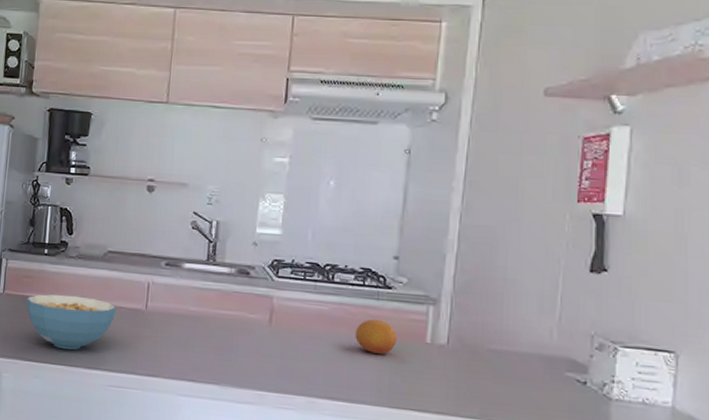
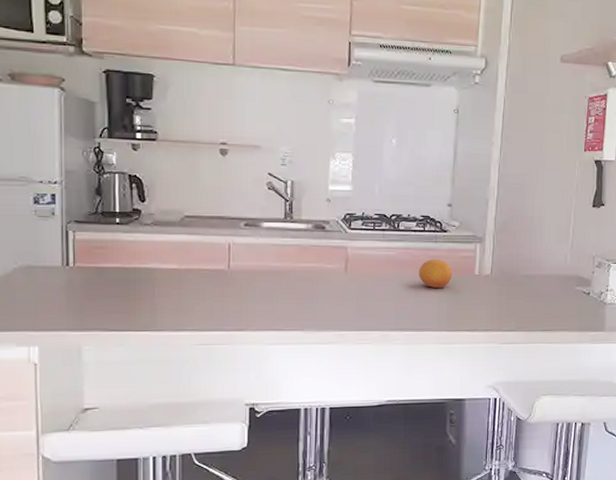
cereal bowl: present [26,294,117,350] -> none [101,262,199,316]

